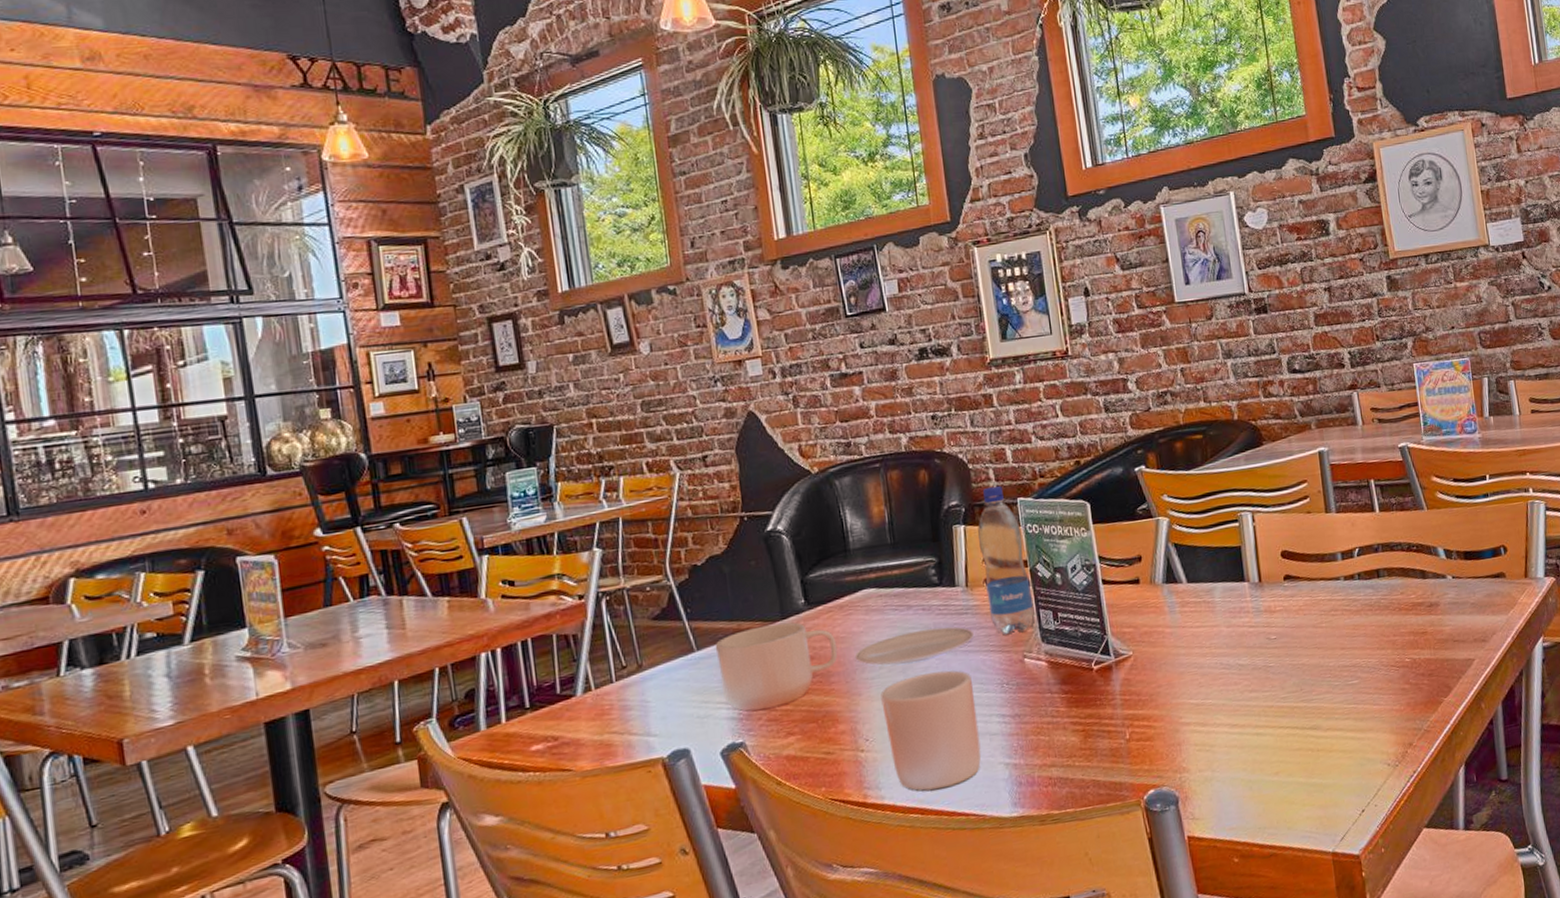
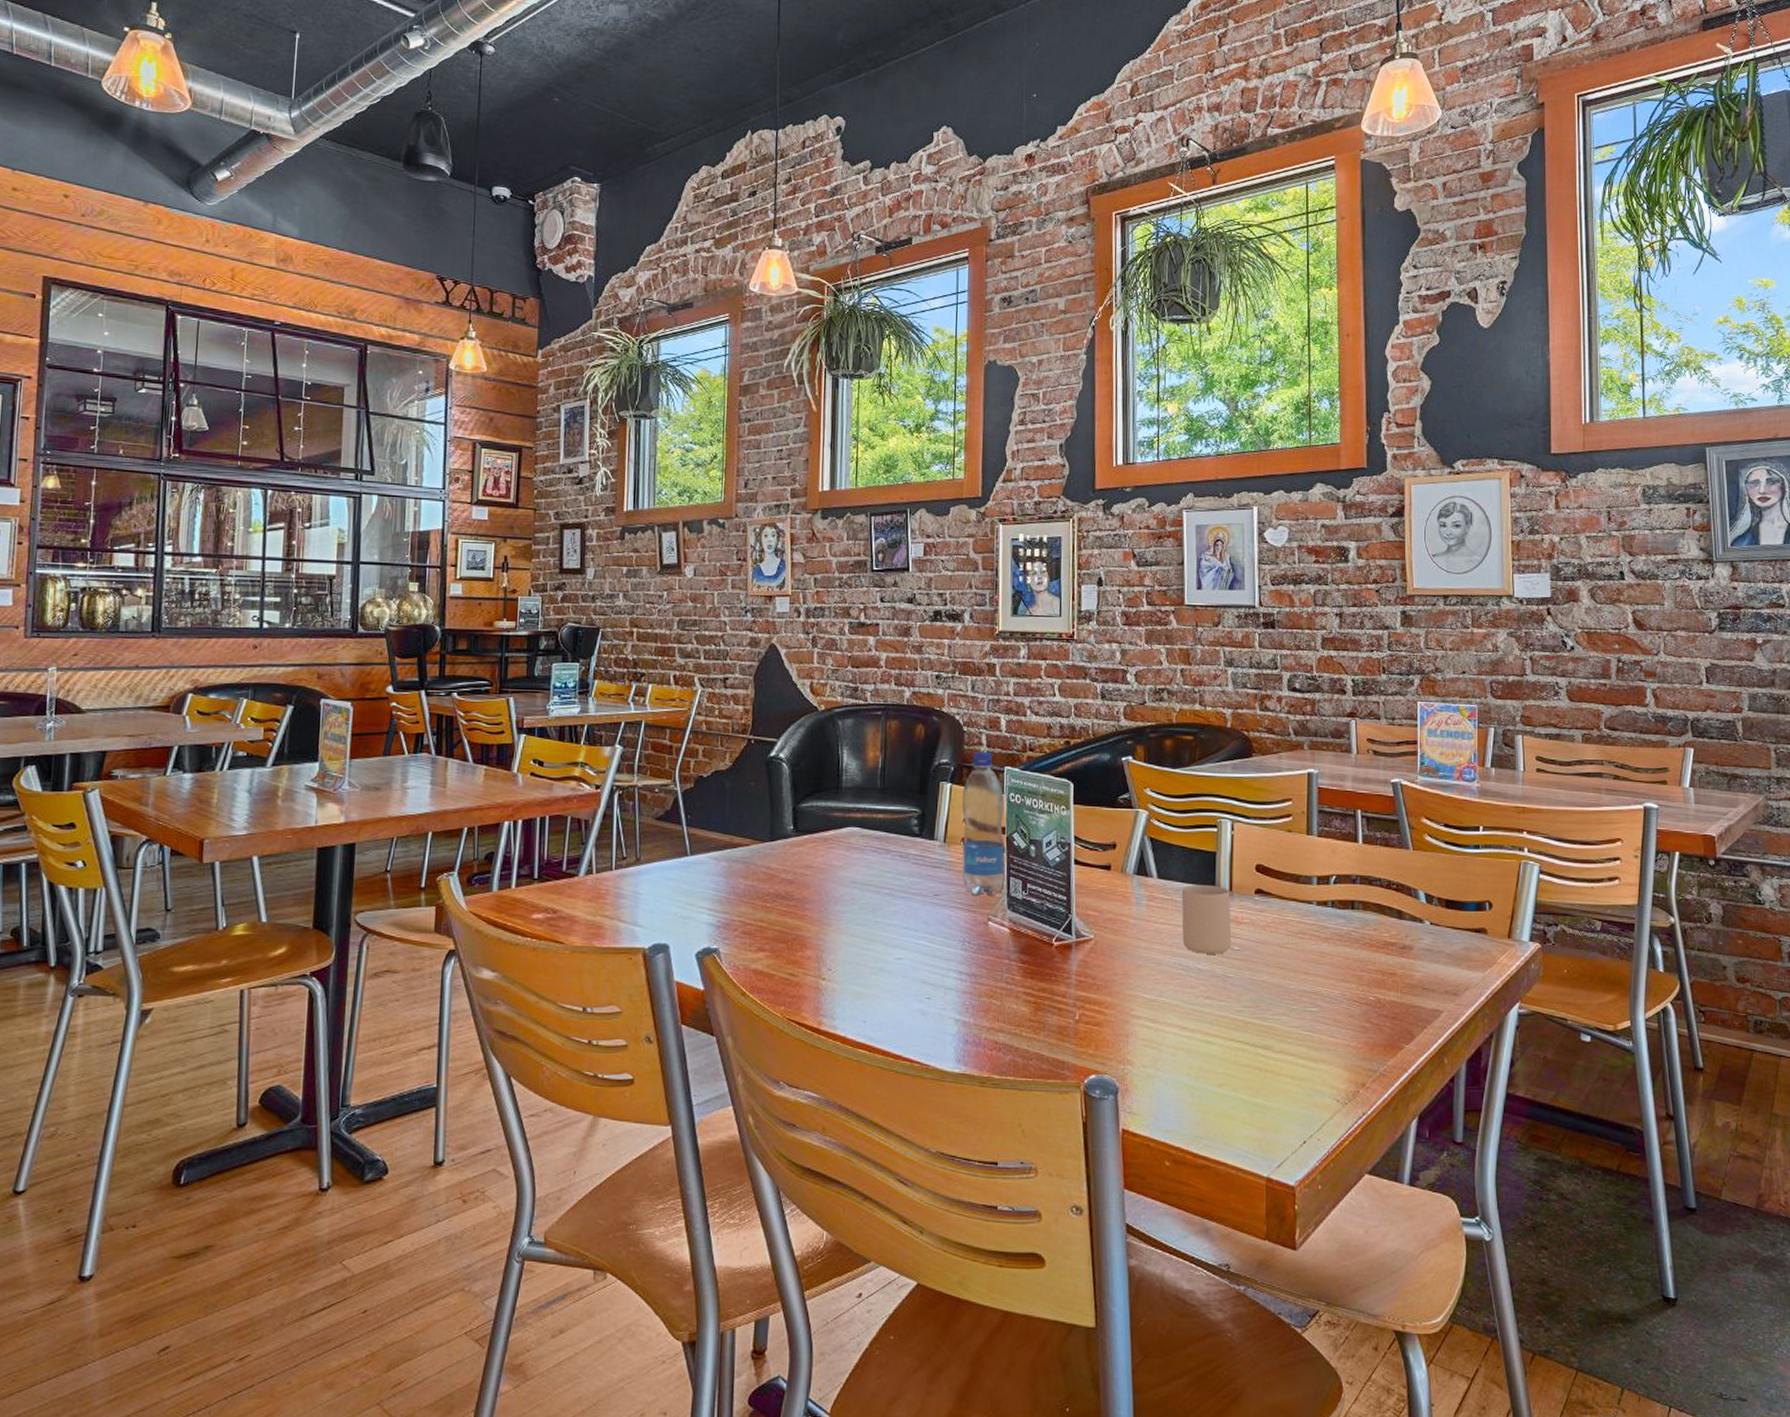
cup: present [715,622,838,712] -> none [706,843,816,923]
plate: present [856,627,974,666] -> none [832,875,944,906]
mug: present [880,670,982,791] -> none [848,917,937,1031]
cup: none [1213,579,1268,649] -> present [1182,884,1232,954]

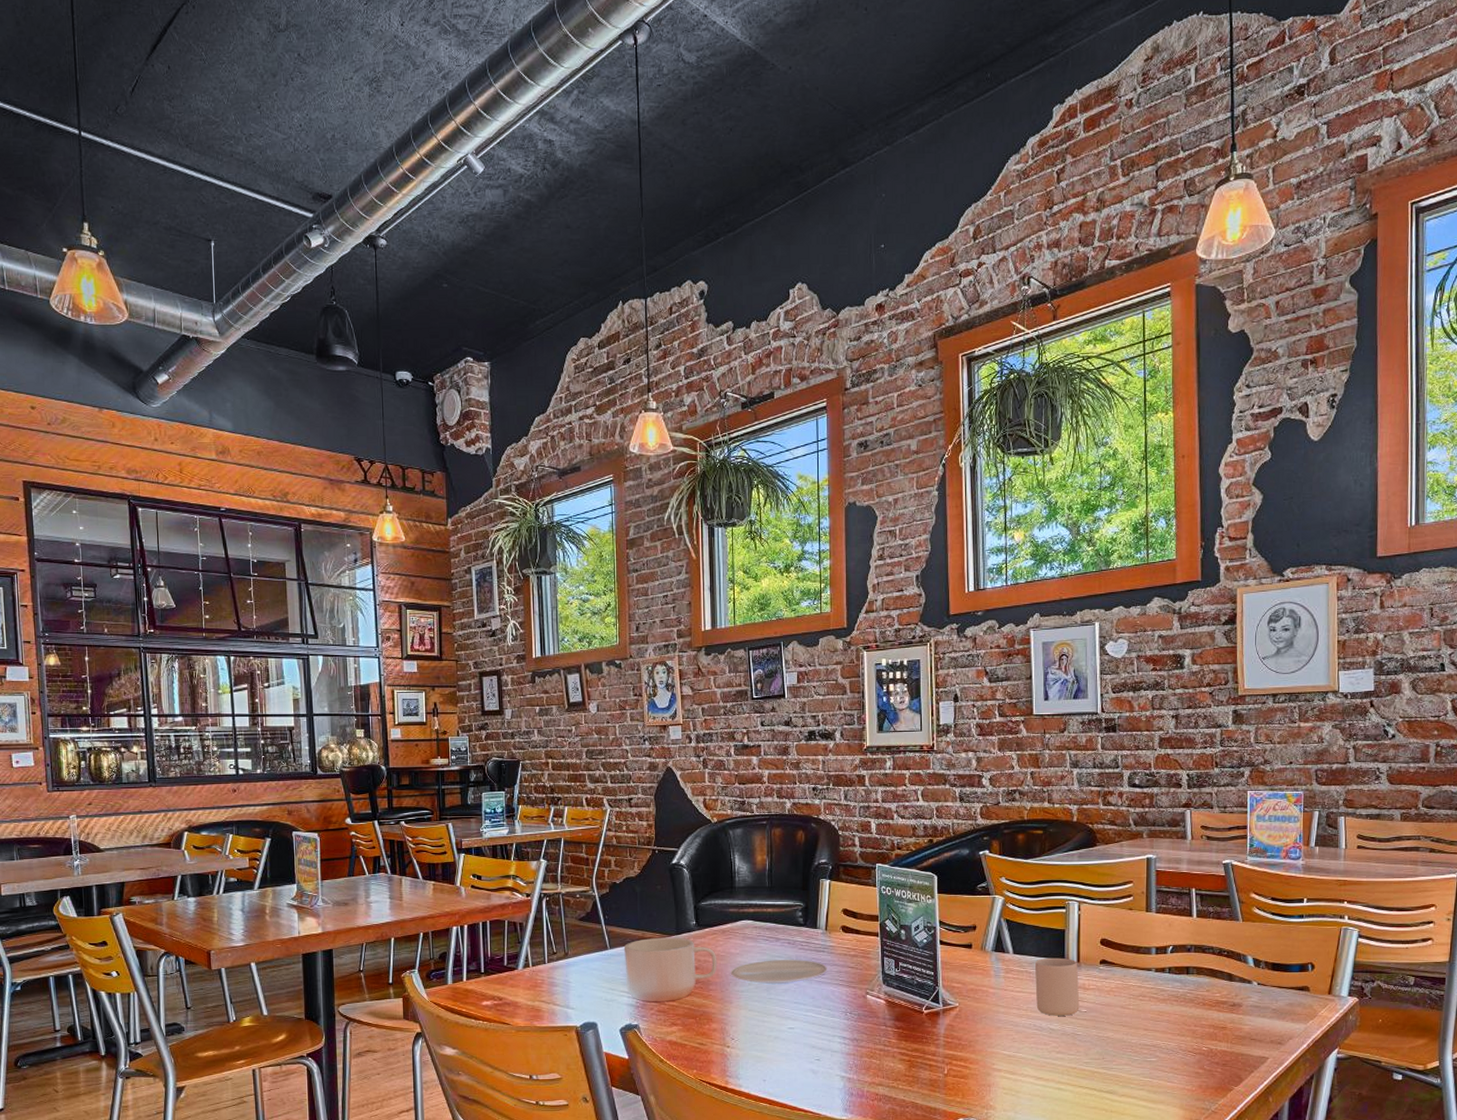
cup: none [706,843,816,923] -> present [623,937,717,1003]
plate: none [832,875,944,906] -> present [731,960,827,985]
bottle: present [962,751,1006,896] -> none [839,851,880,974]

